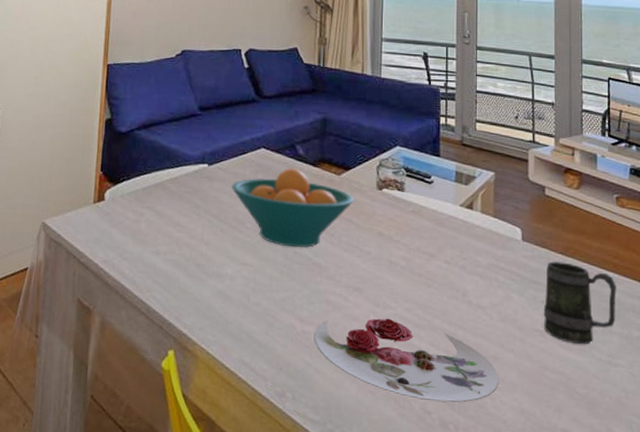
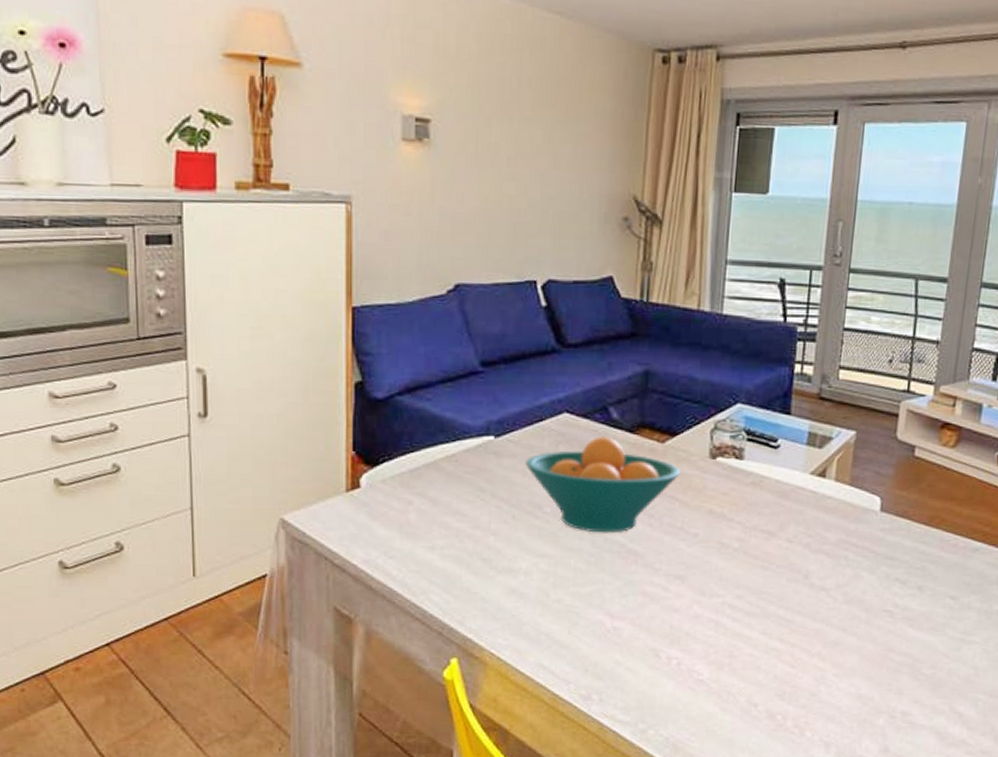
plate: present [314,318,499,403] -> none [626,607,838,693]
mug: present [543,261,617,345] -> none [894,533,983,623]

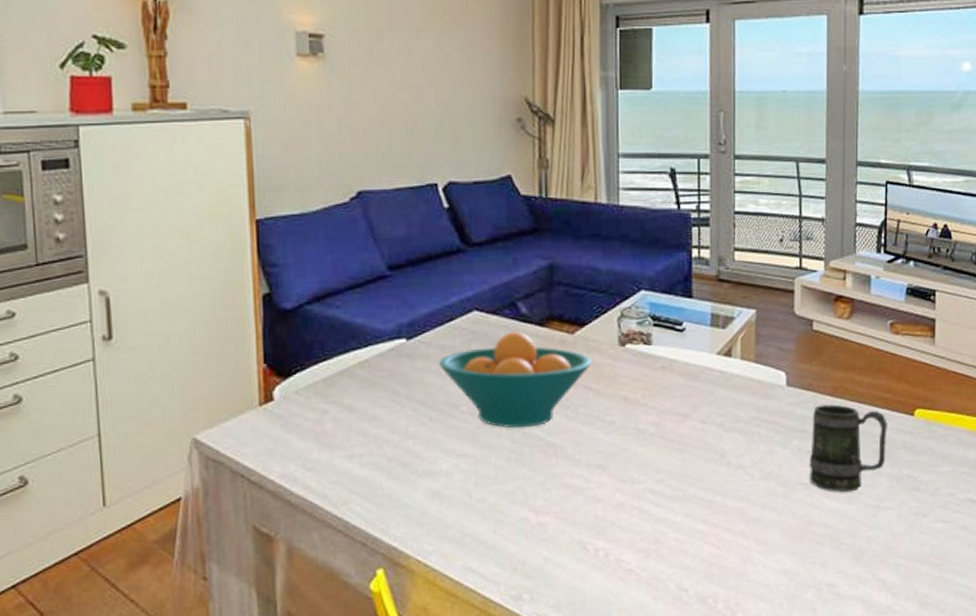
mug: none [894,533,983,623] -> present [809,404,888,493]

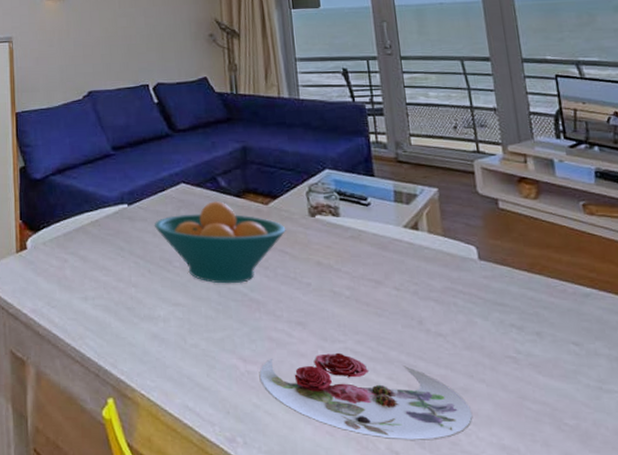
plate: none [551,494,761,579] -> present [259,352,473,442]
mug: present [809,404,888,493] -> none [511,280,601,371]

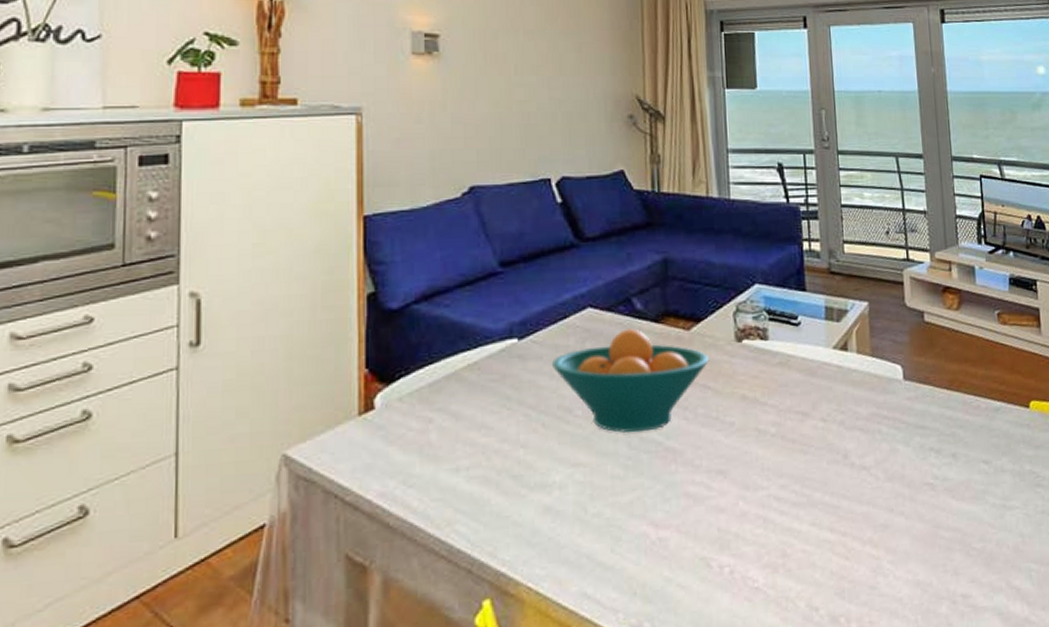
plate: present [259,352,473,442] -> none [672,501,892,596]

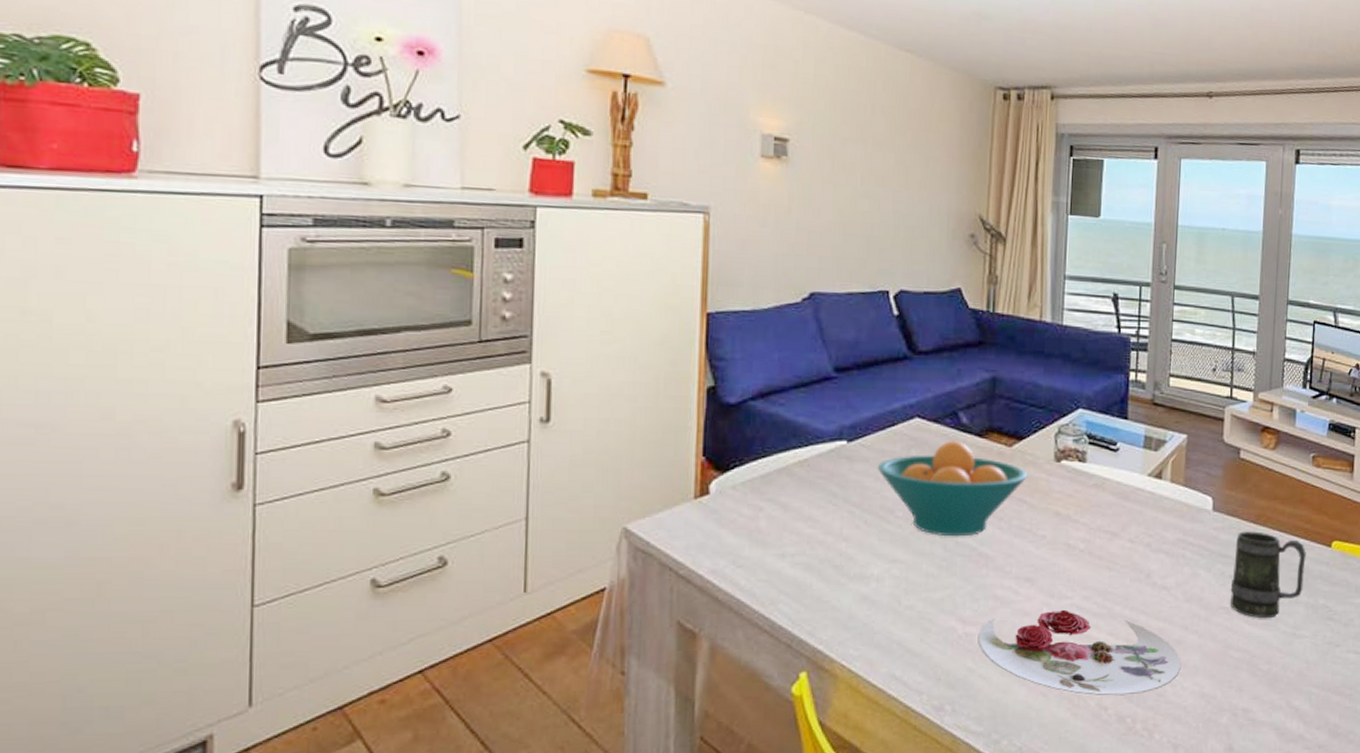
plate: none [672,501,892,596] -> present [977,609,1182,697]
mug: none [931,398,1007,492] -> present [1230,531,1306,619]

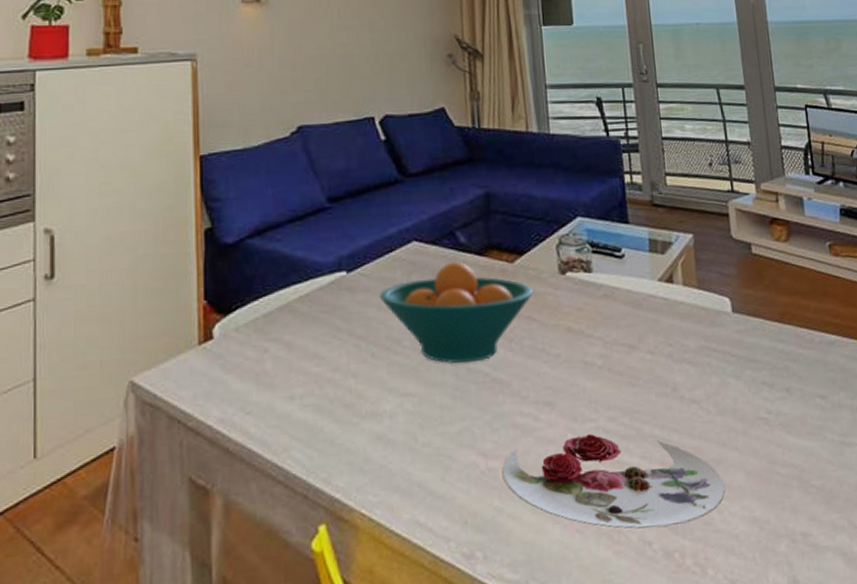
mug: present [1230,531,1306,619] -> none [762,331,844,428]

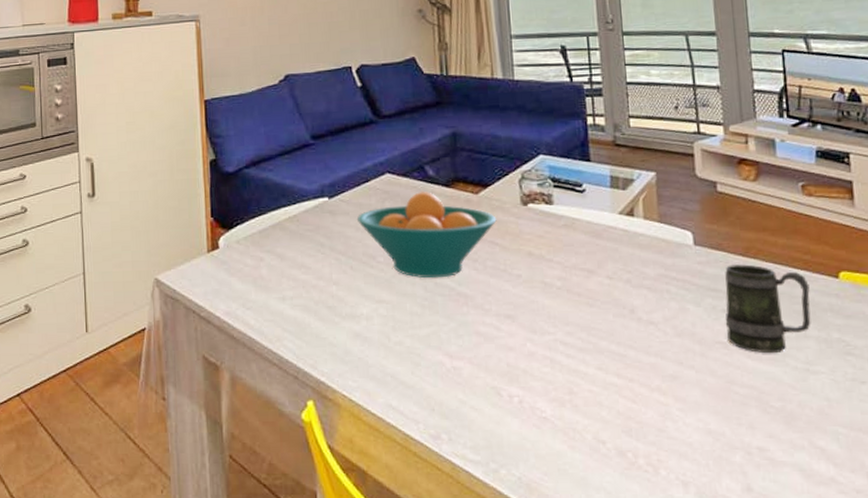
plate: present [502,433,726,530] -> none [465,344,681,430]
mug: none [762,331,844,428] -> present [725,264,811,354]

